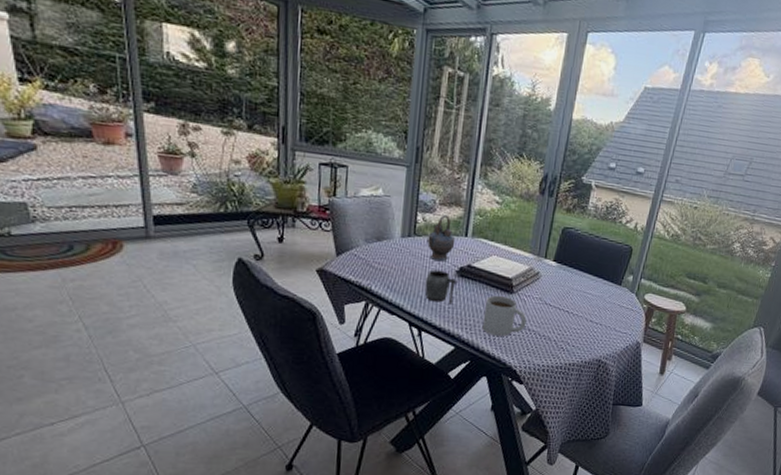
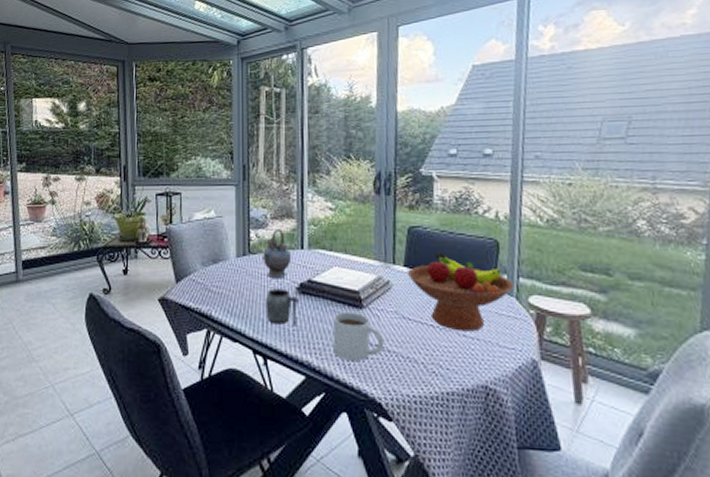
fruit bowl: none [556,252,637,319] -> present [408,253,515,332]

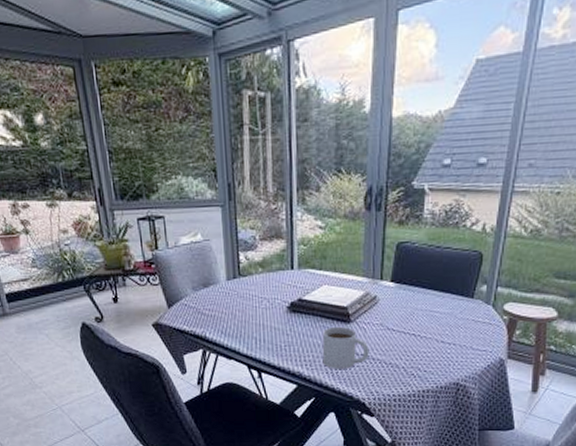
teapot: present [262,229,292,278] -> none [252,250,282,298]
mug: present [265,288,299,327] -> none [257,308,290,342]
fruit bowl: present [408,253,515,332] -> none [395,267,493,338]

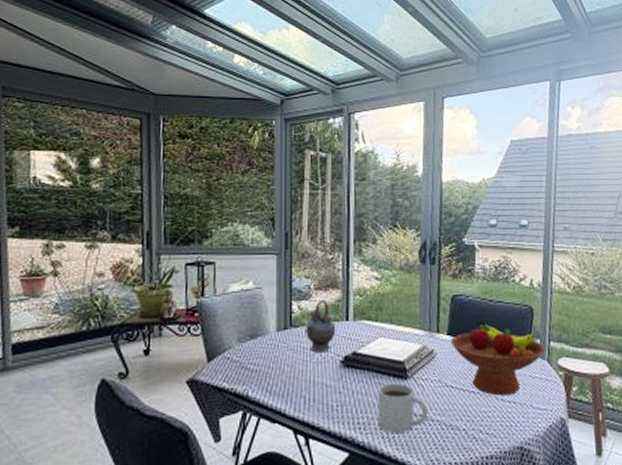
teapot: none [252,250,282,298] -> present [304,300,336,352]
fruit bowl: none [395,267,493,338] -> present [451,320,547,396]

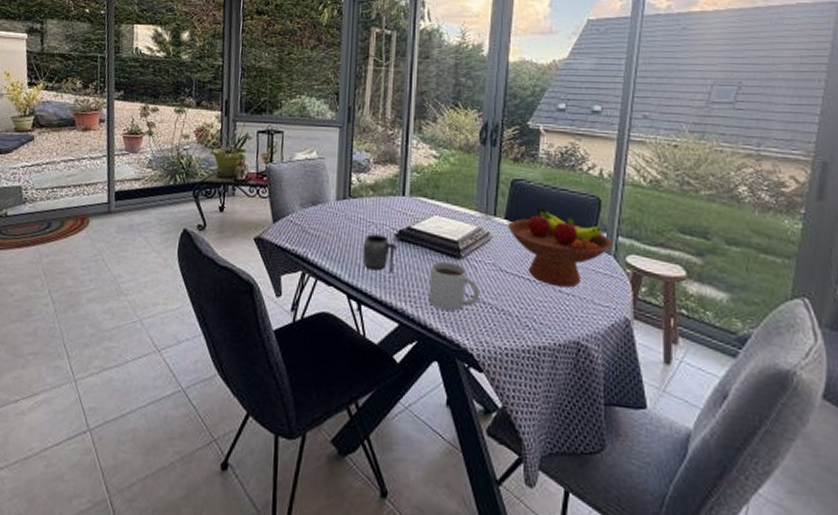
teapot: present [304,300,336,352] -> none [362,174,393,224]
mug: none [308,362,343,402] -> present [362,234,397,273]

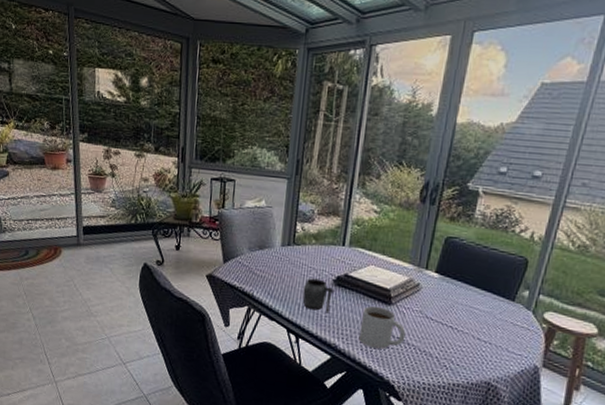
fruit bowl: present [508,207,613,288] -> none [438,263,534,337]

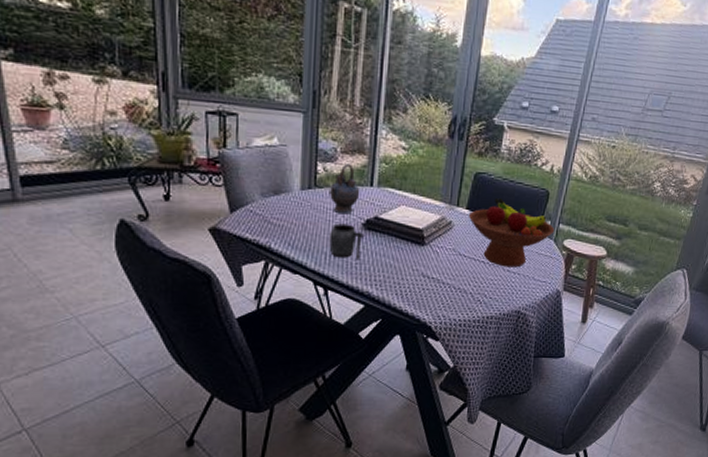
teapot: none [305,224,333,270] -> present [328,164,360,213]
mug: present [358,306,406,349] -> none [393,247,441,291]
fruit bowl: none [438,263,534,337] -> present [469,198,555,268]

